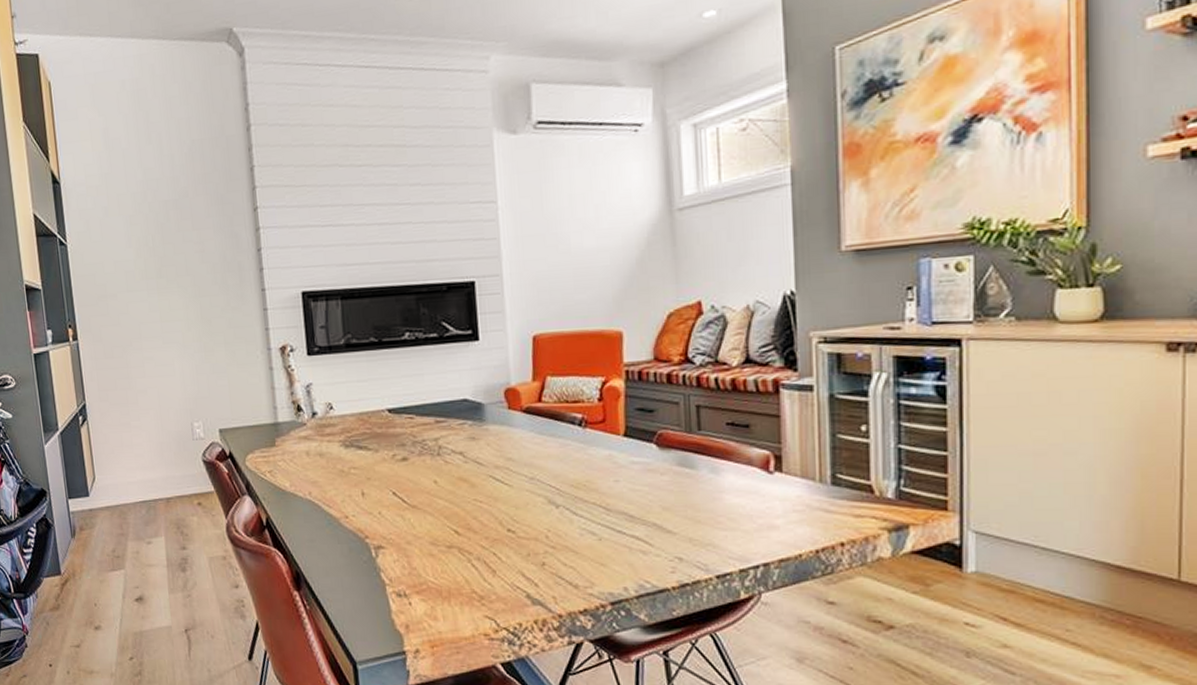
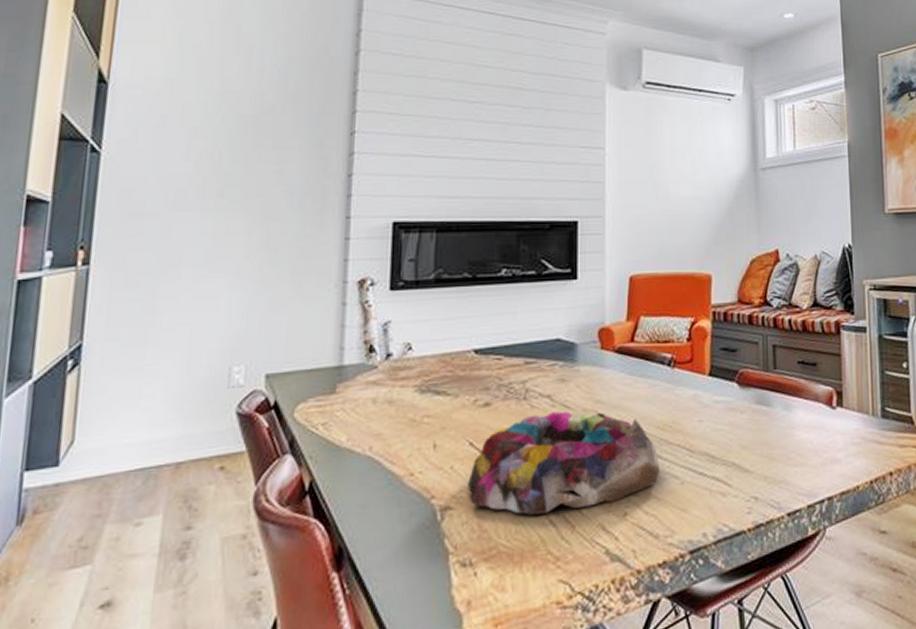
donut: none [395,467,576,558] -> present [468,411,660,515]

